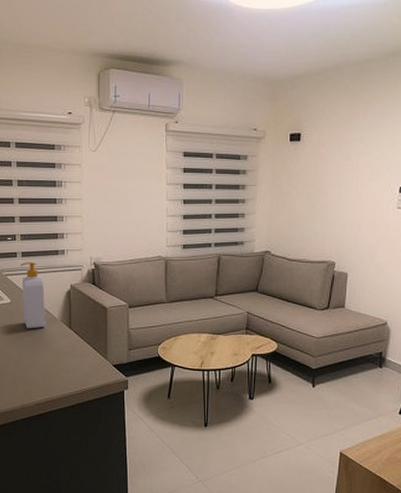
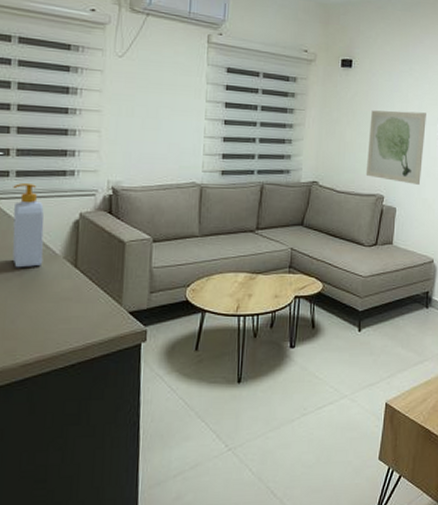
wall art: none [316,179,378,250] -> present [365,110,426,185]

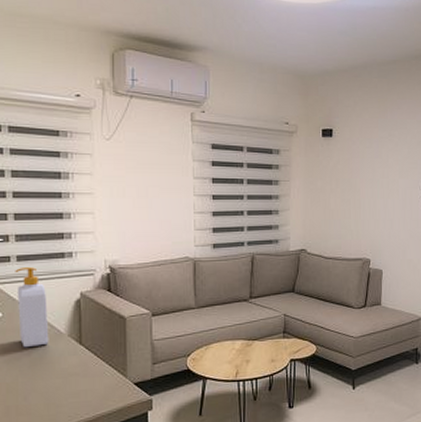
wall art: present [365,110,426,185] -> none [351,176,407,247]

